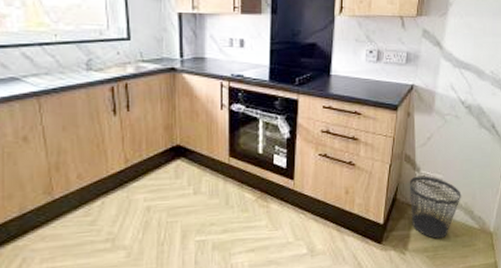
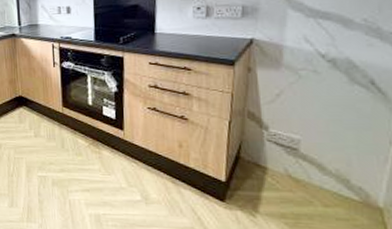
wastebasket: present [409,175,461,239] -> none [255,134,330,205]

